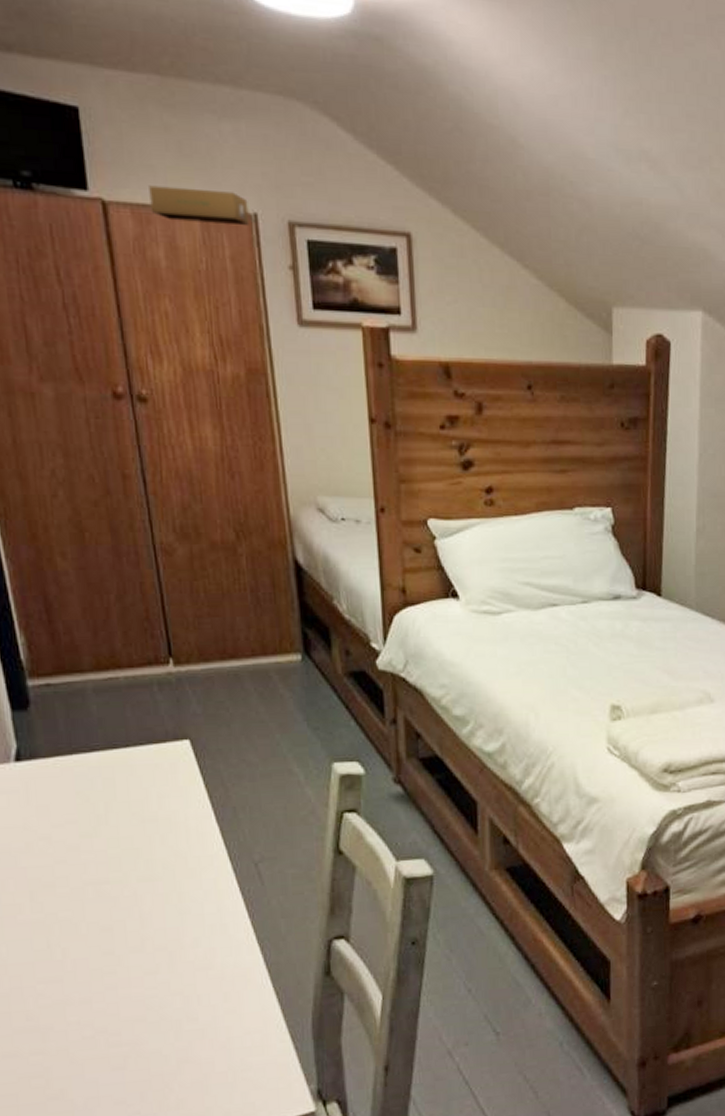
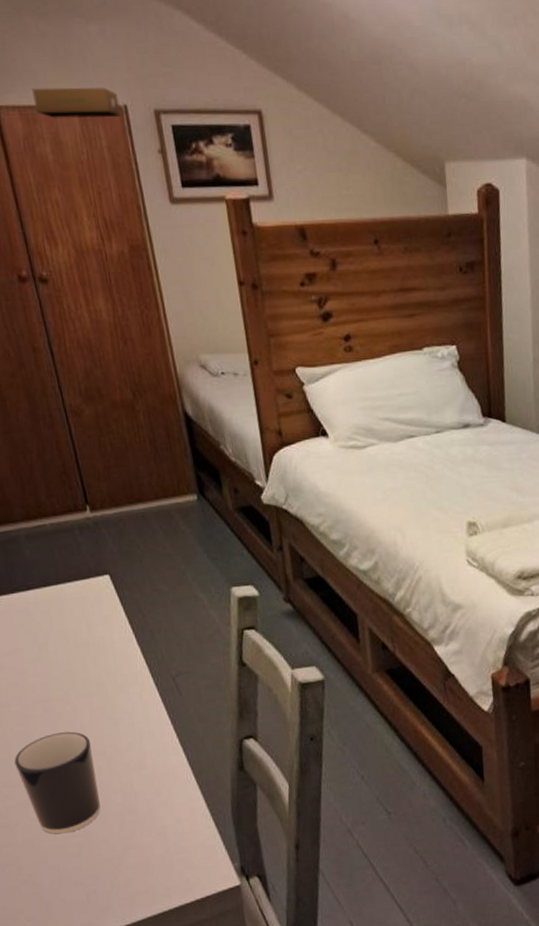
mug: none [54,920,155,1042] -> present [14,731,101,835]

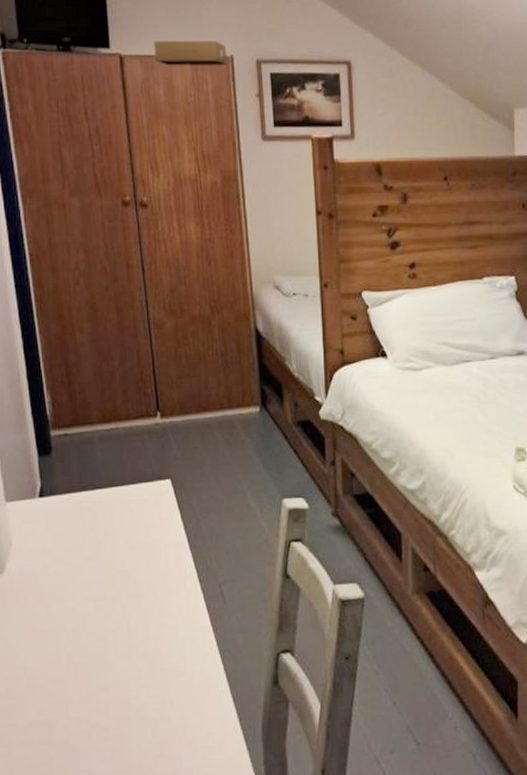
mug: present [14,731,101,835] -> none [62,632,136,736]

